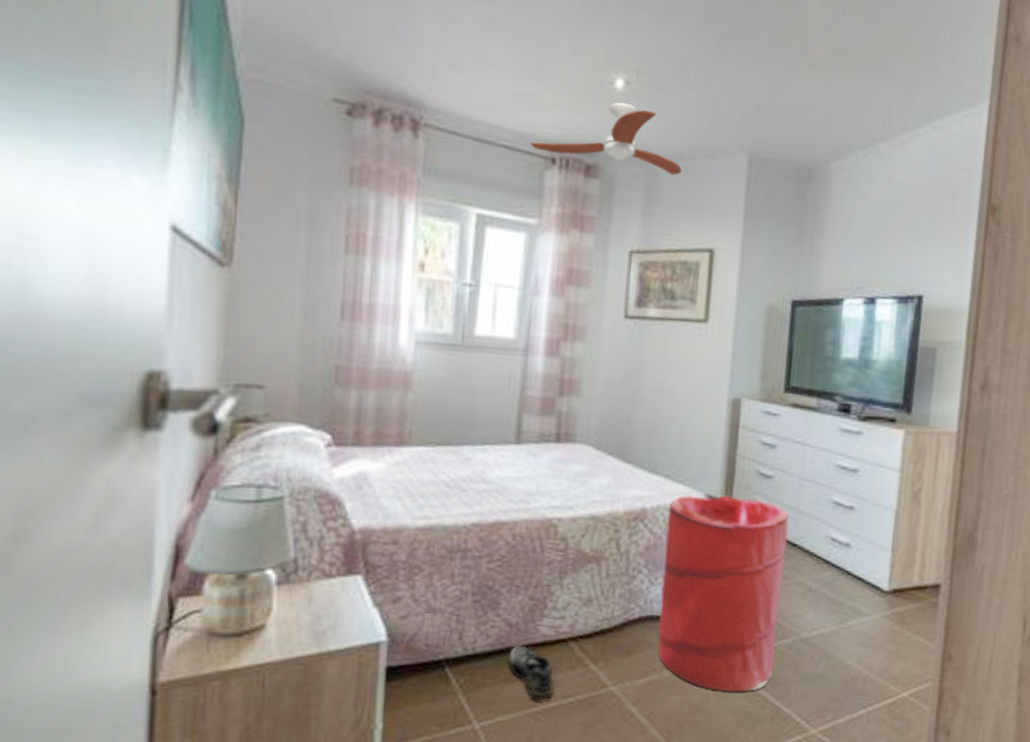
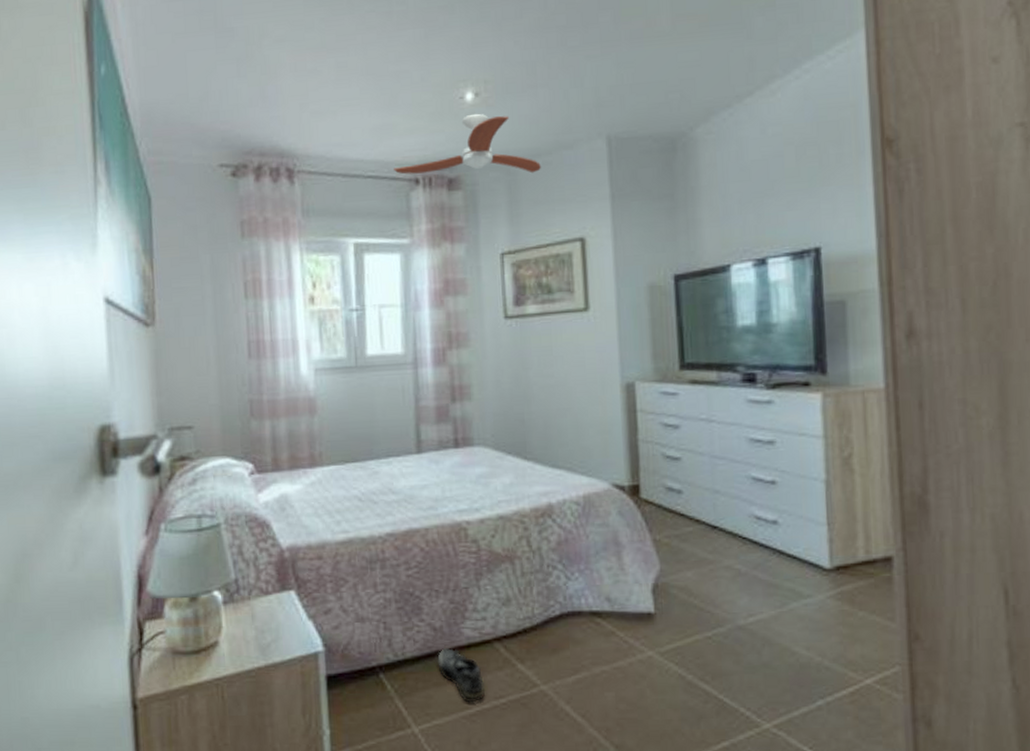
laundry hamper: present [657,495,789,692] -> none [574,483,712,687]

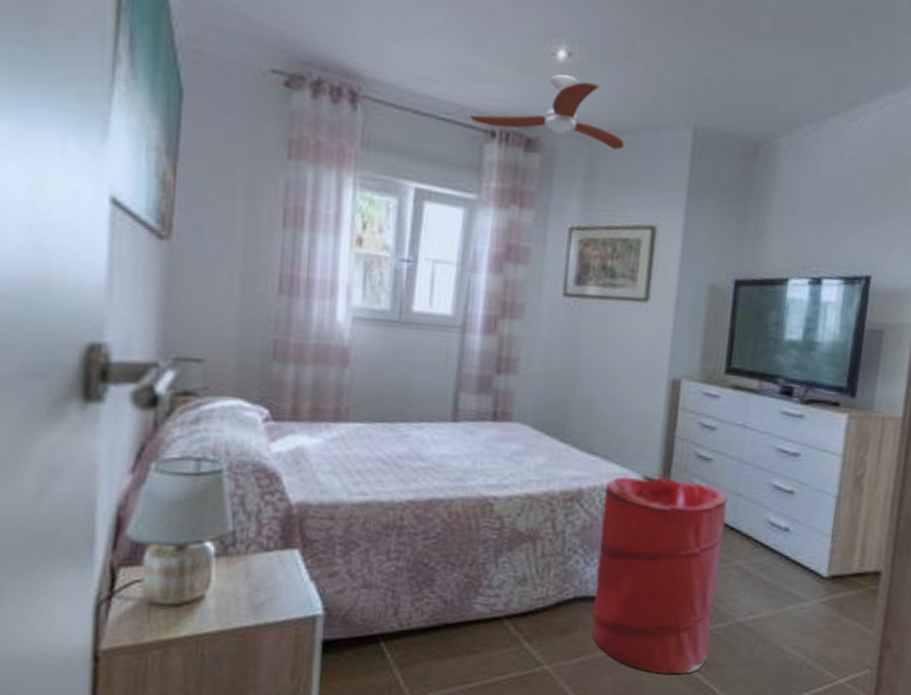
shoe: present [437,648,485,703] -> none [443,622,488,678]
laundry hamper: none [574,483,712,687] -> present [592,477,728,675]

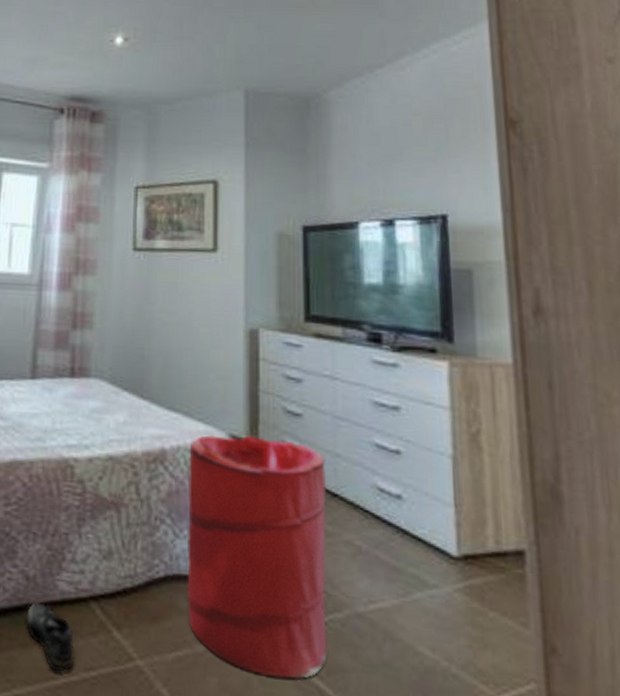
shoe: none [443,622,488,678] -> present [26,602,75,673]
ceiling fan: present [470,74,624,150] -> none [41,56,181,116]

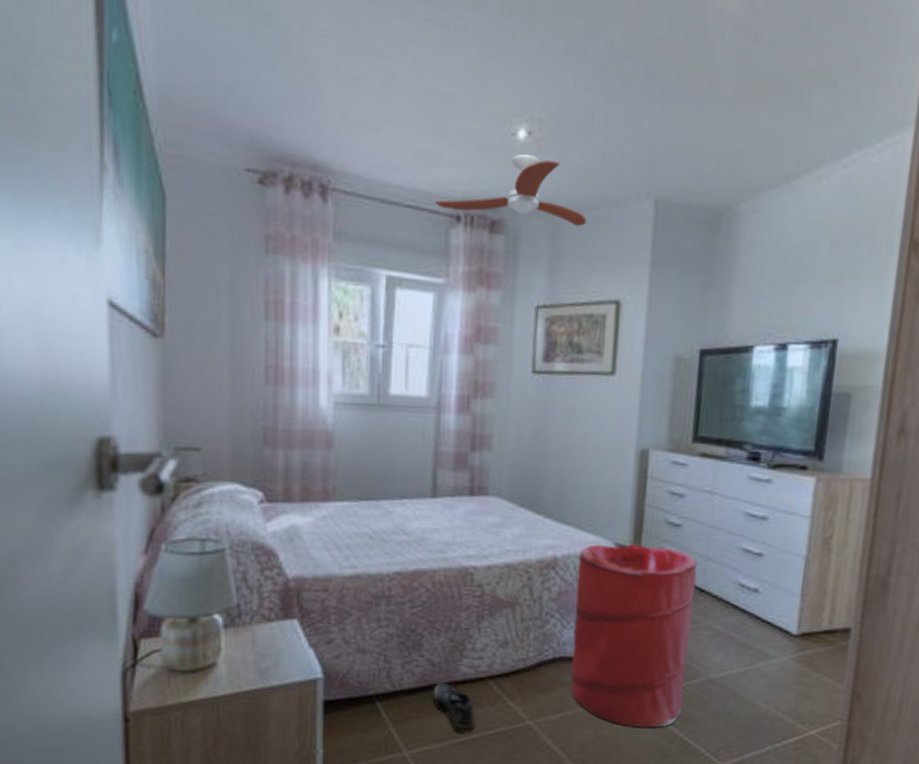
ceiling fan: none [41,56,181,116] -> present [435,153,586,227]

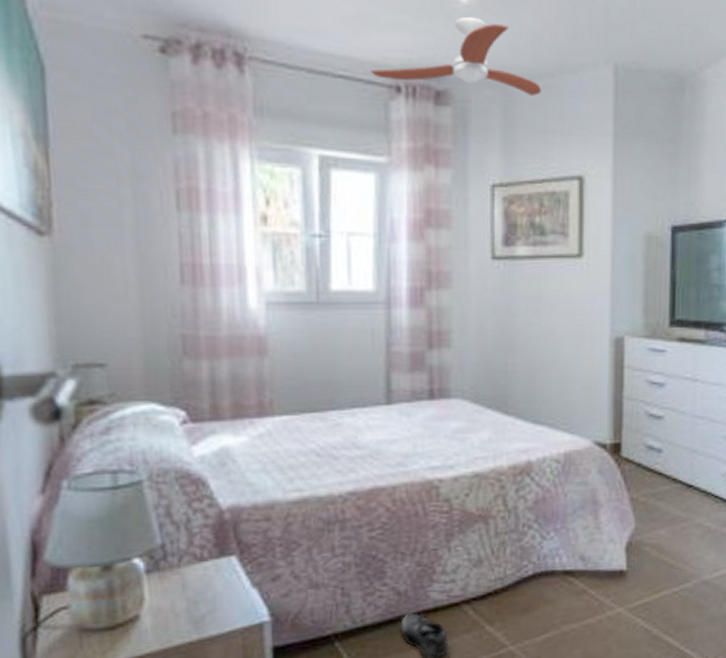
laundry hamper: present [570,544,698,728] -> none [553,441,683,642]

